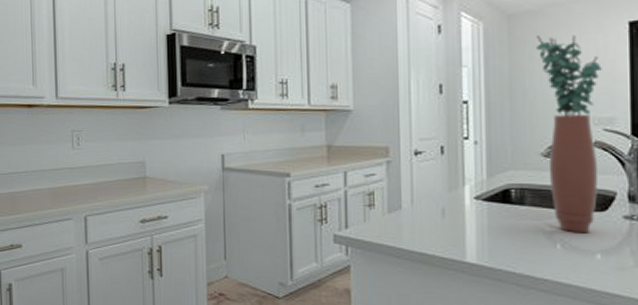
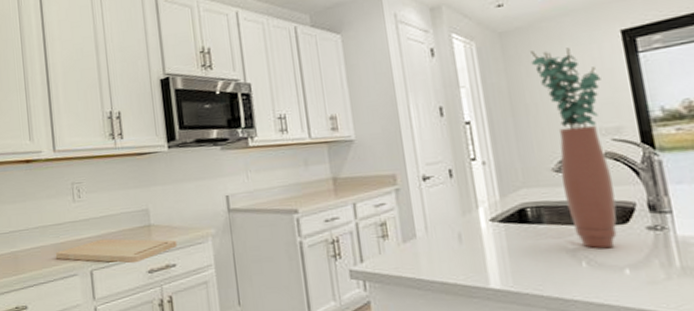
cutting board: none [52,187,171,212] -> present [56,238,178,264]

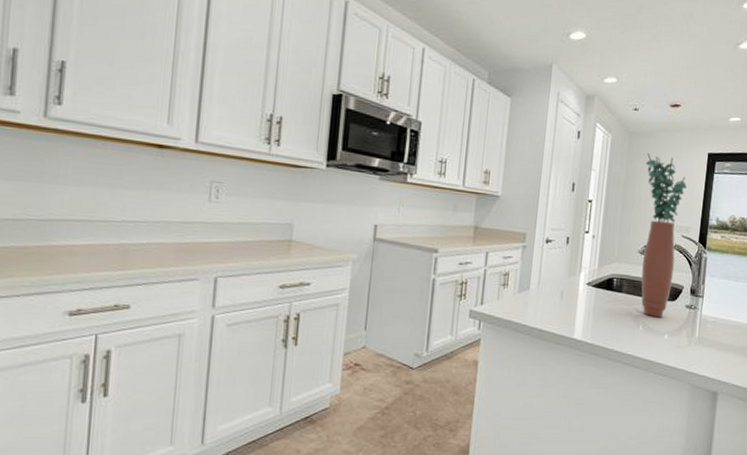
cutting board: present [56,238,178,264] -> none [177,246,316,277]

